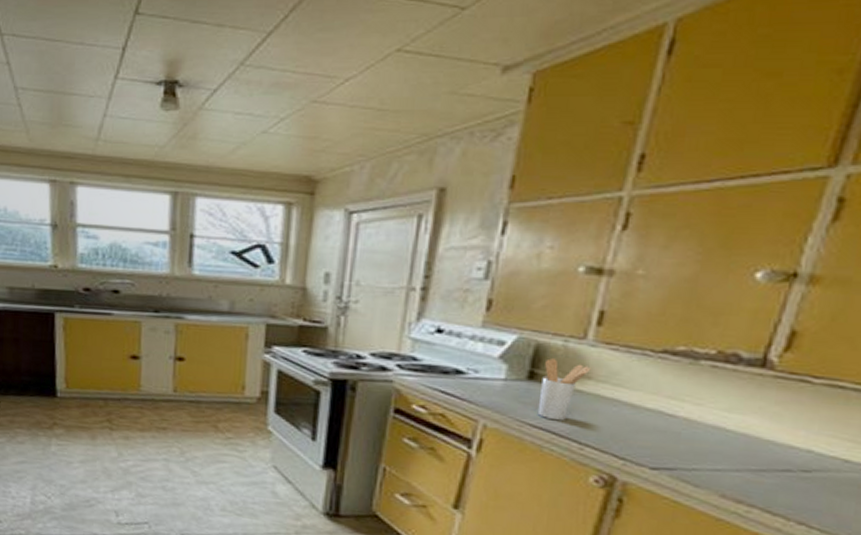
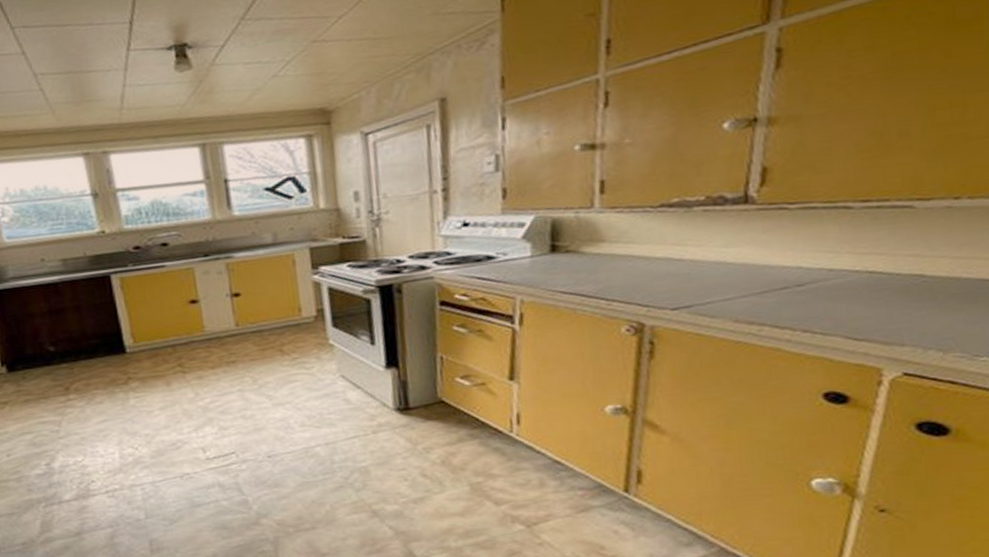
utensil holder: present [537,358,591,421] -> none [563,230,603,284]

